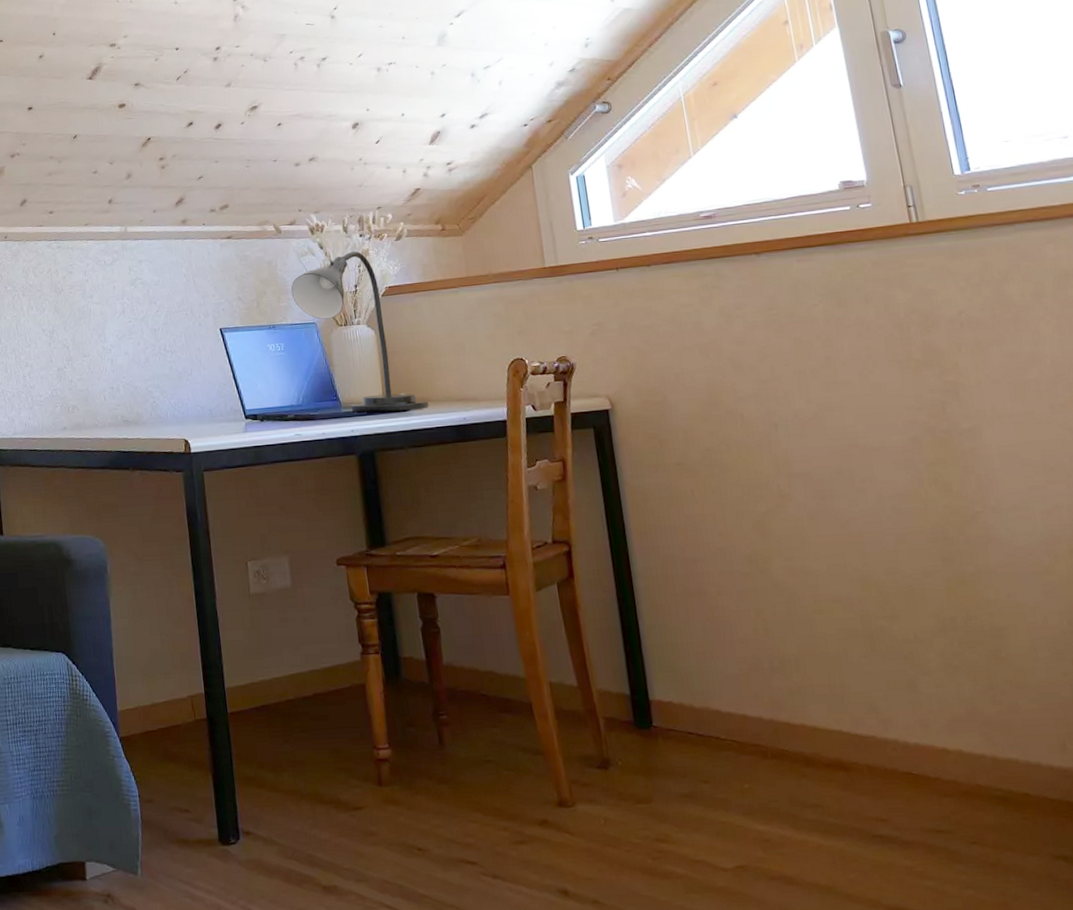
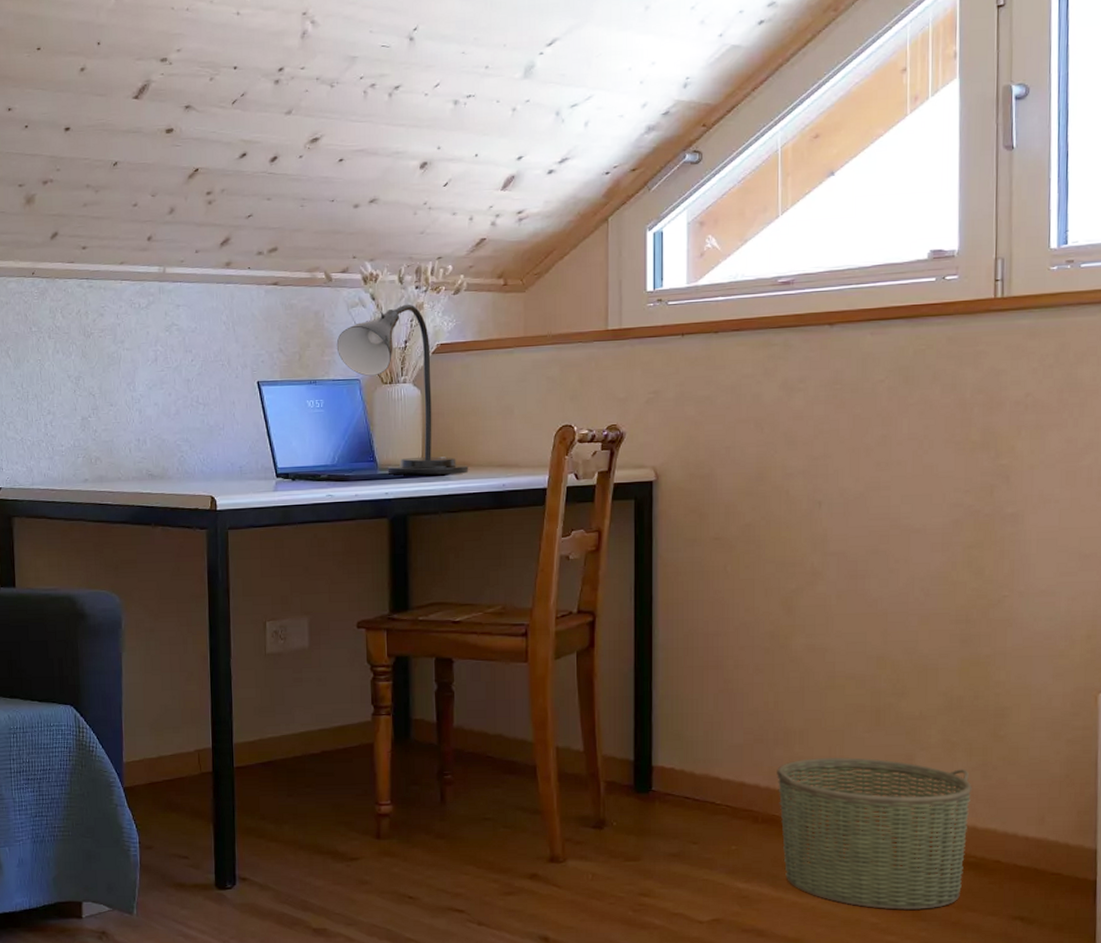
basket: none [778,685,994,852] -> present [777,757,972,911]

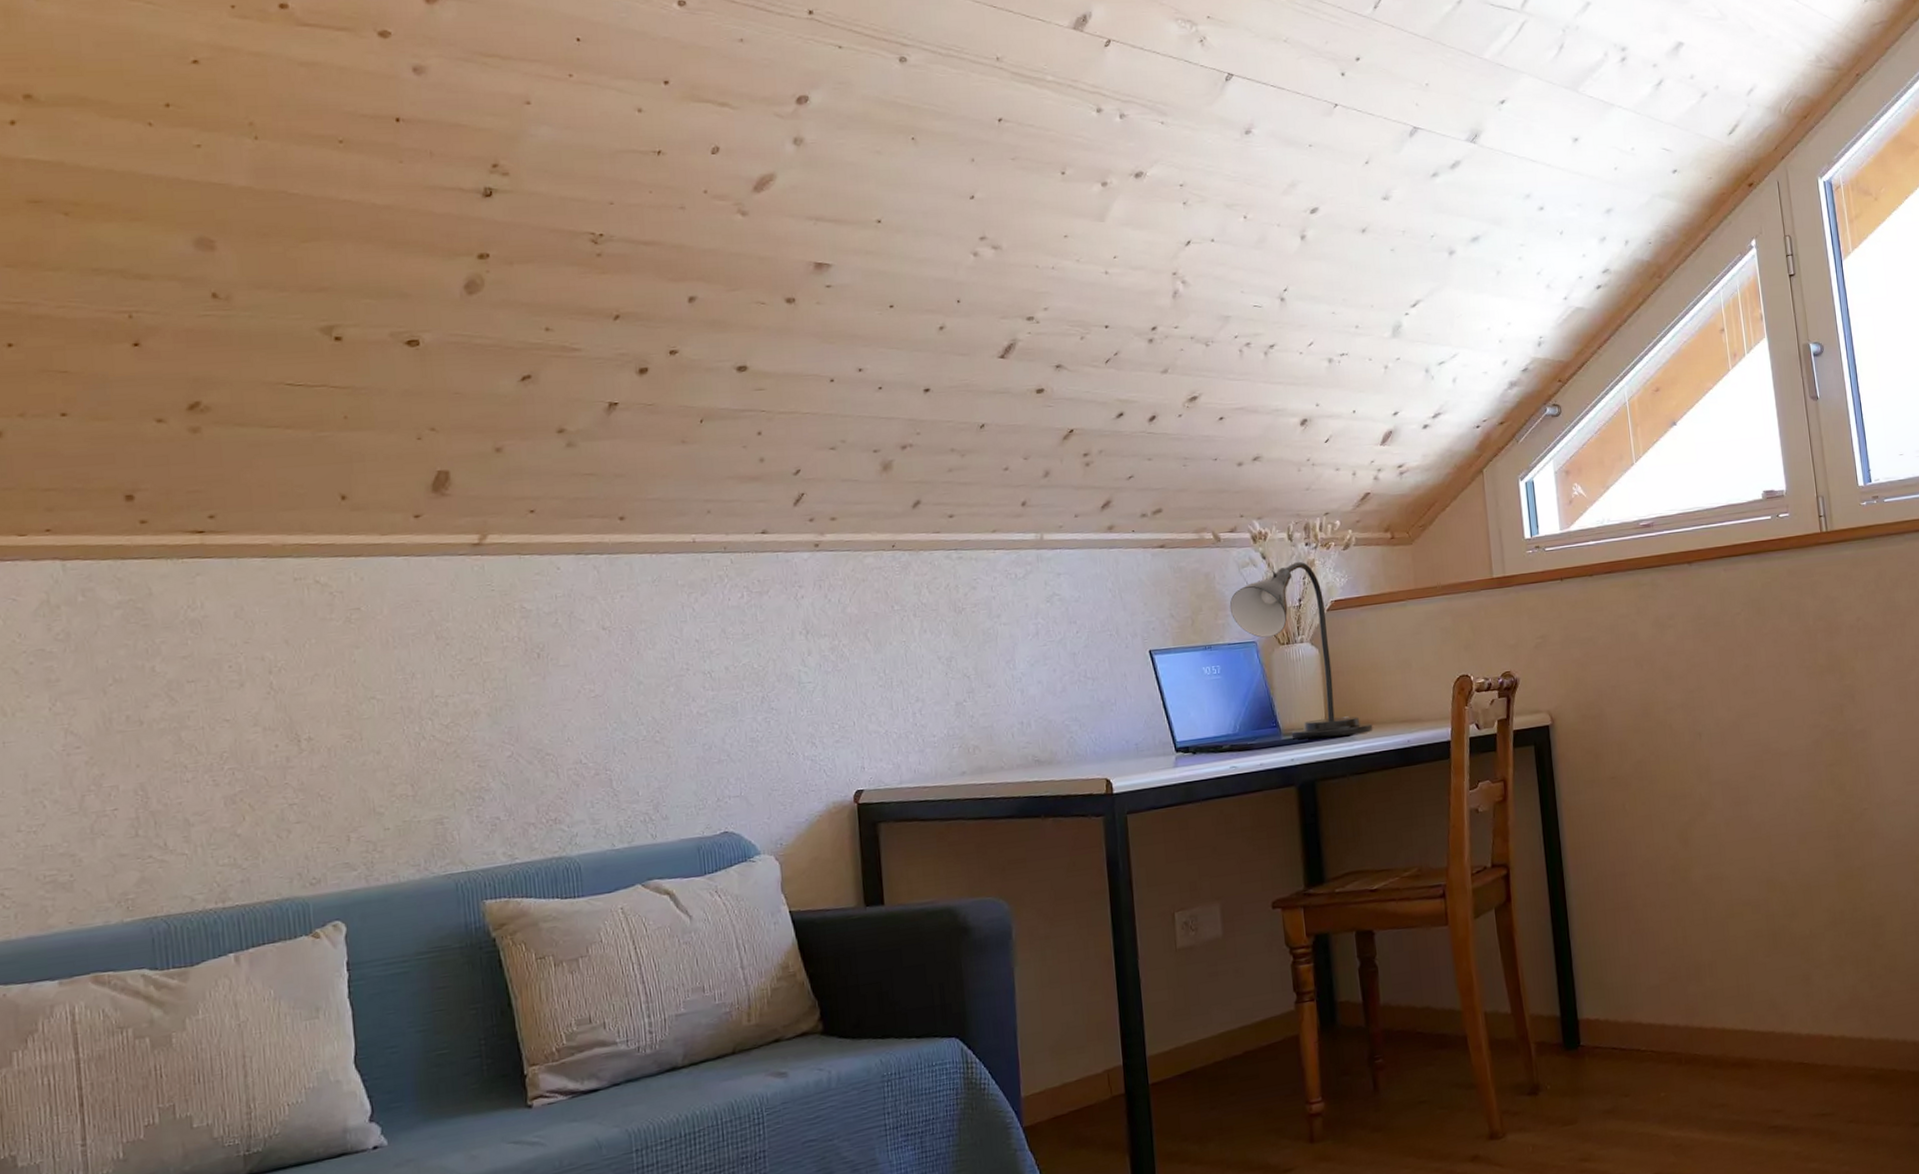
basket: present [777,757,972,911] -> none [1693,982,1867,1137]

